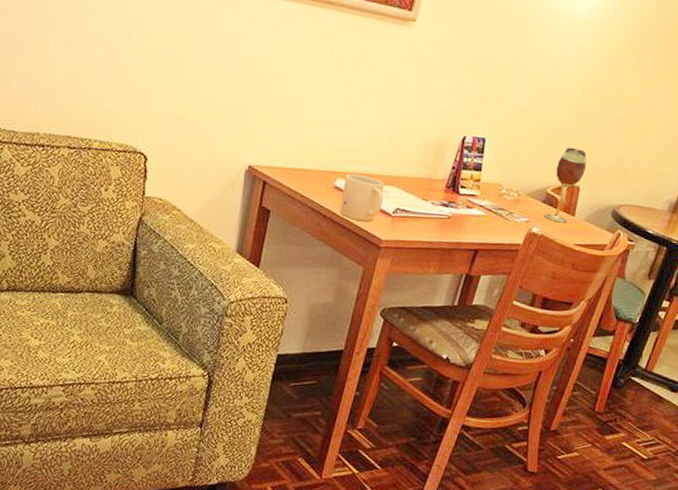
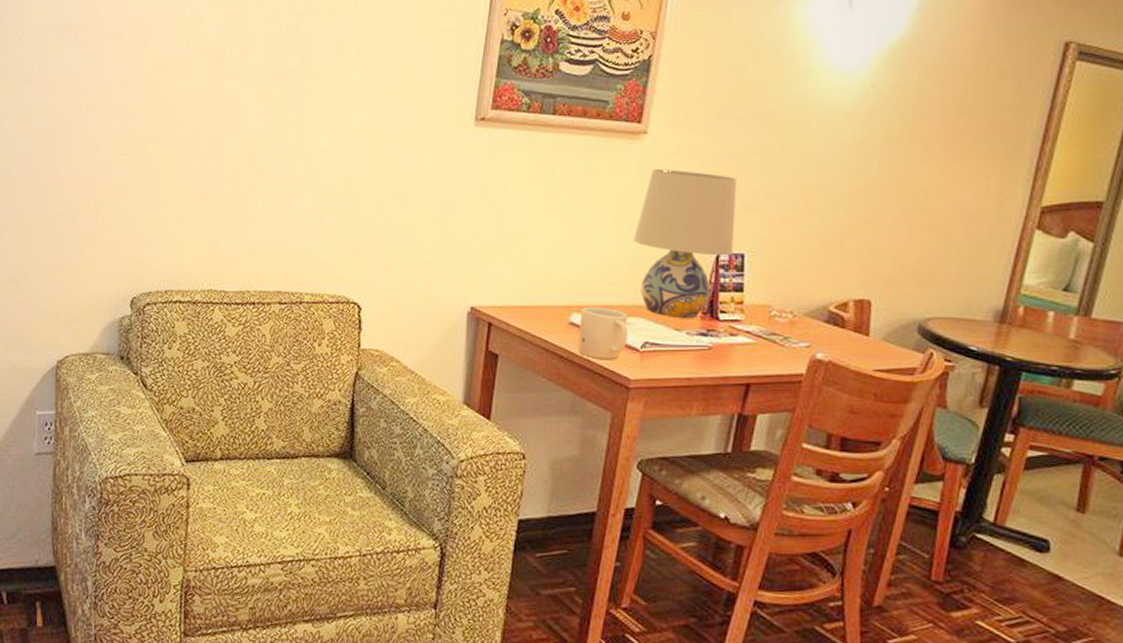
table lamp: none [395,55,487,190] -> present [633,169,737,318]
wineglass: present [544,147,587,223] -> none [829,255,877,345]

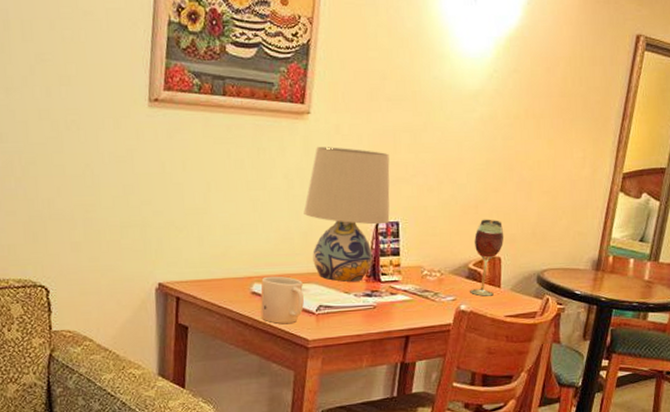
wineglass: none [829,255,877,345] -> present [470,219,504,297]

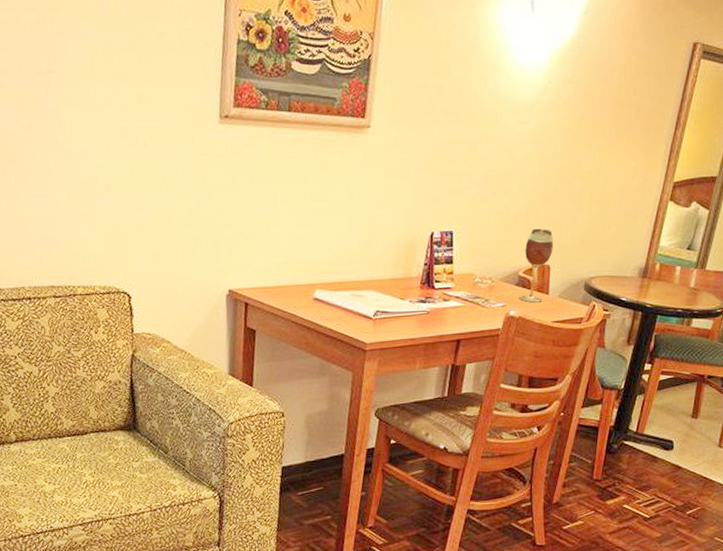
mug: present [260,276,304,325] -> none [321,283,362,329]
table lamp: present [304,147,390,282] -> none [363,159,445,289]

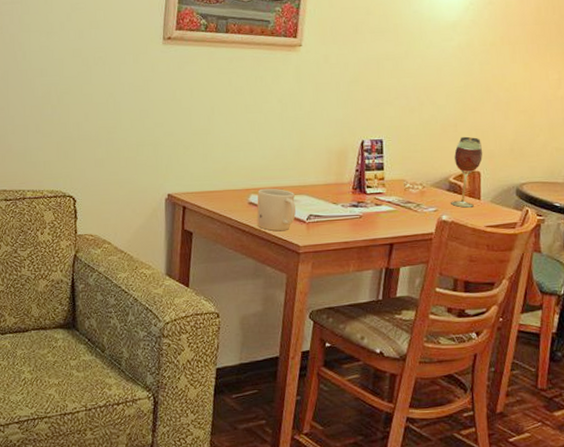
mug: none [321,283,362,329] -> present [256,188,296,232]

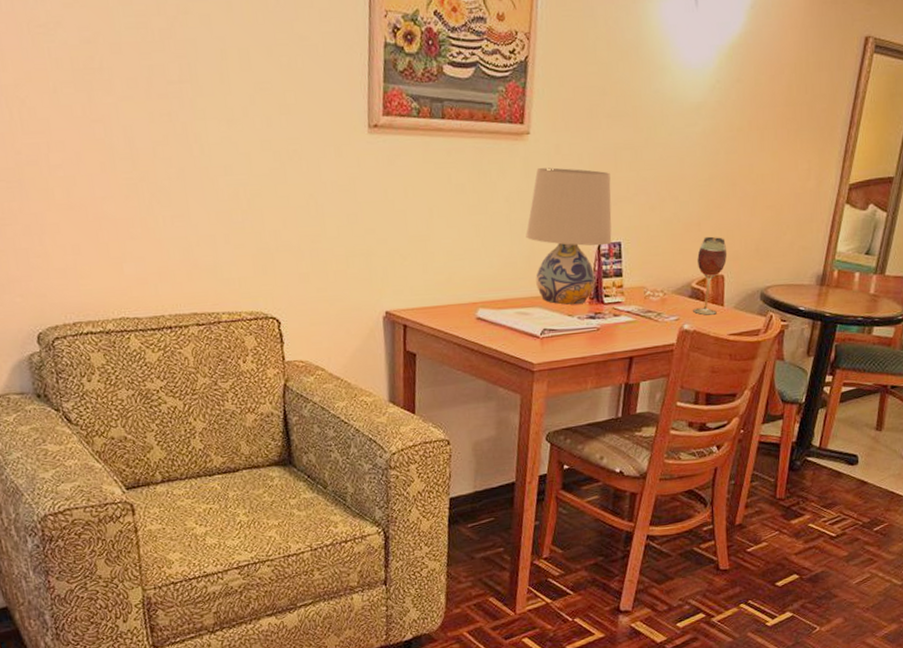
mug: present [256,188,296,232] -> none [485,300,528,349]
table lamp: none [296,74,374,194] -> present [526,167,612,305]

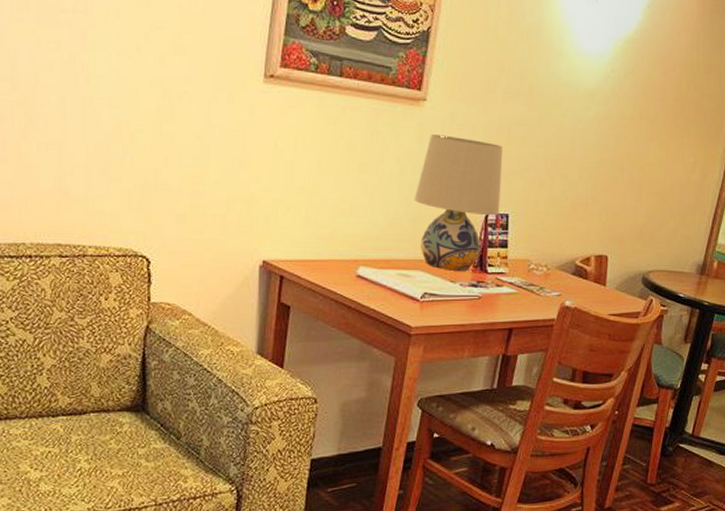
wineglass: present [693,236,728,315] -> none [575,217,612,294]

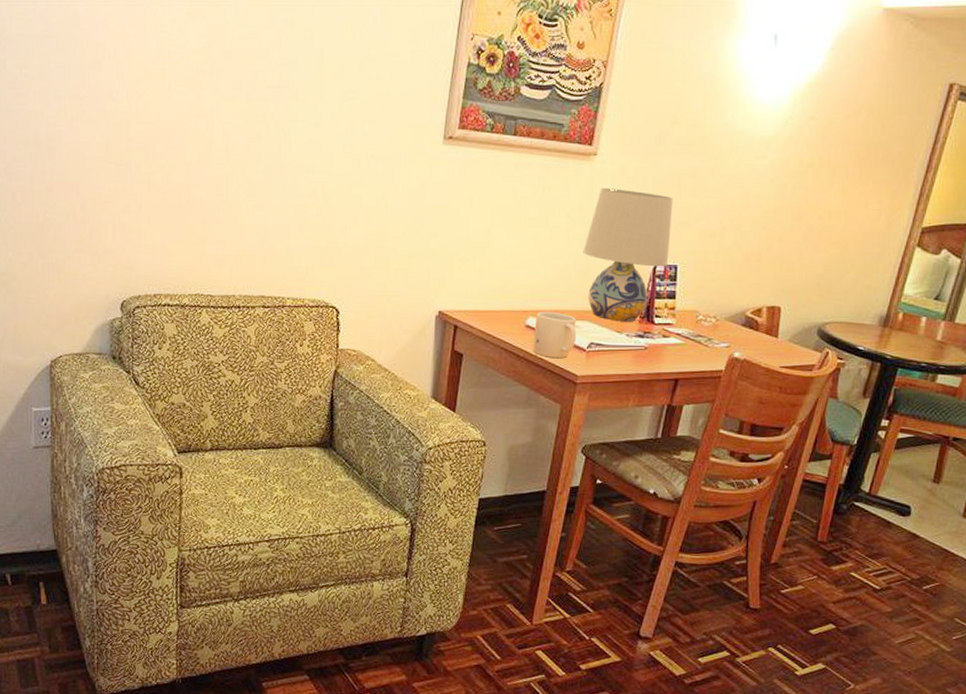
mug: none [365,260,409,310] -> present [533,311,576,359]

